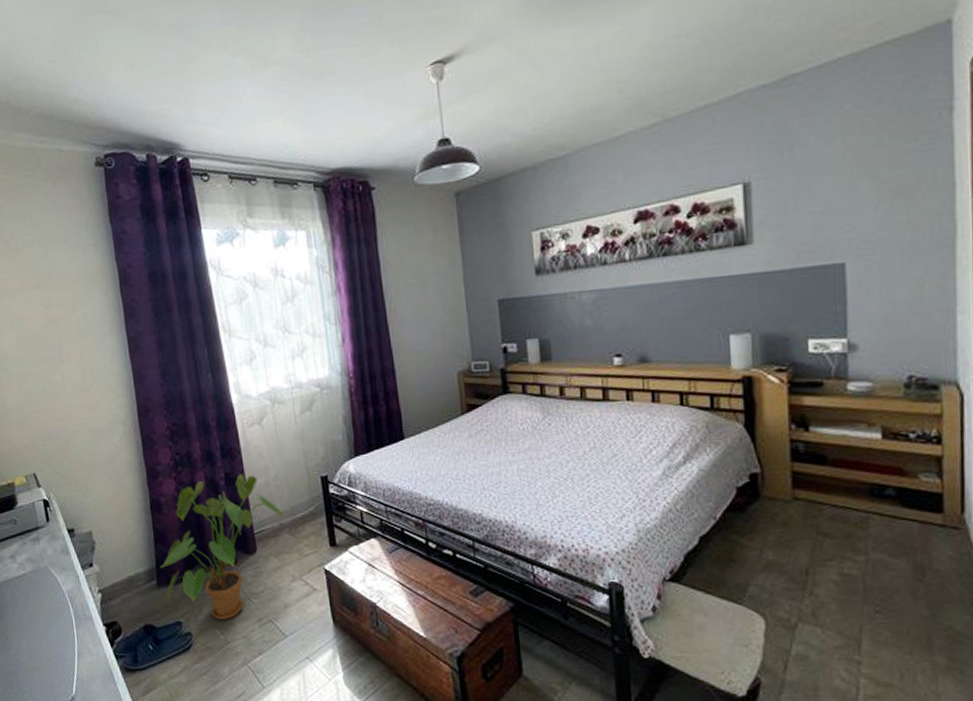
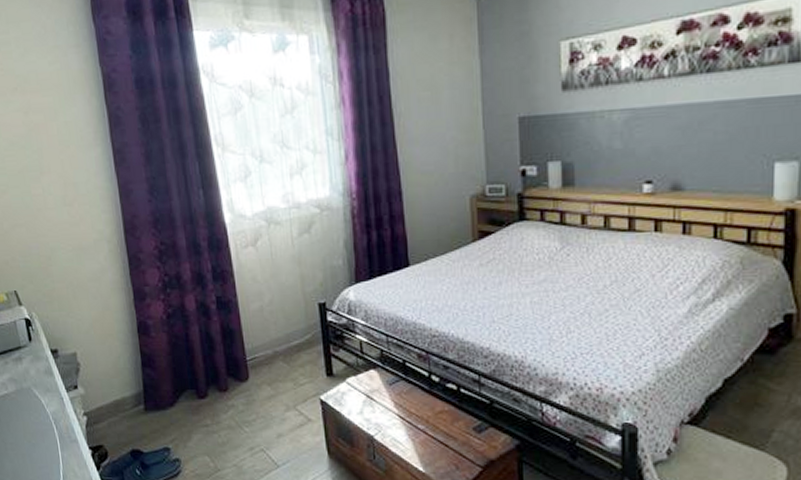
house plant: present [160,473,289,620] -> none [147,297,283,447]

